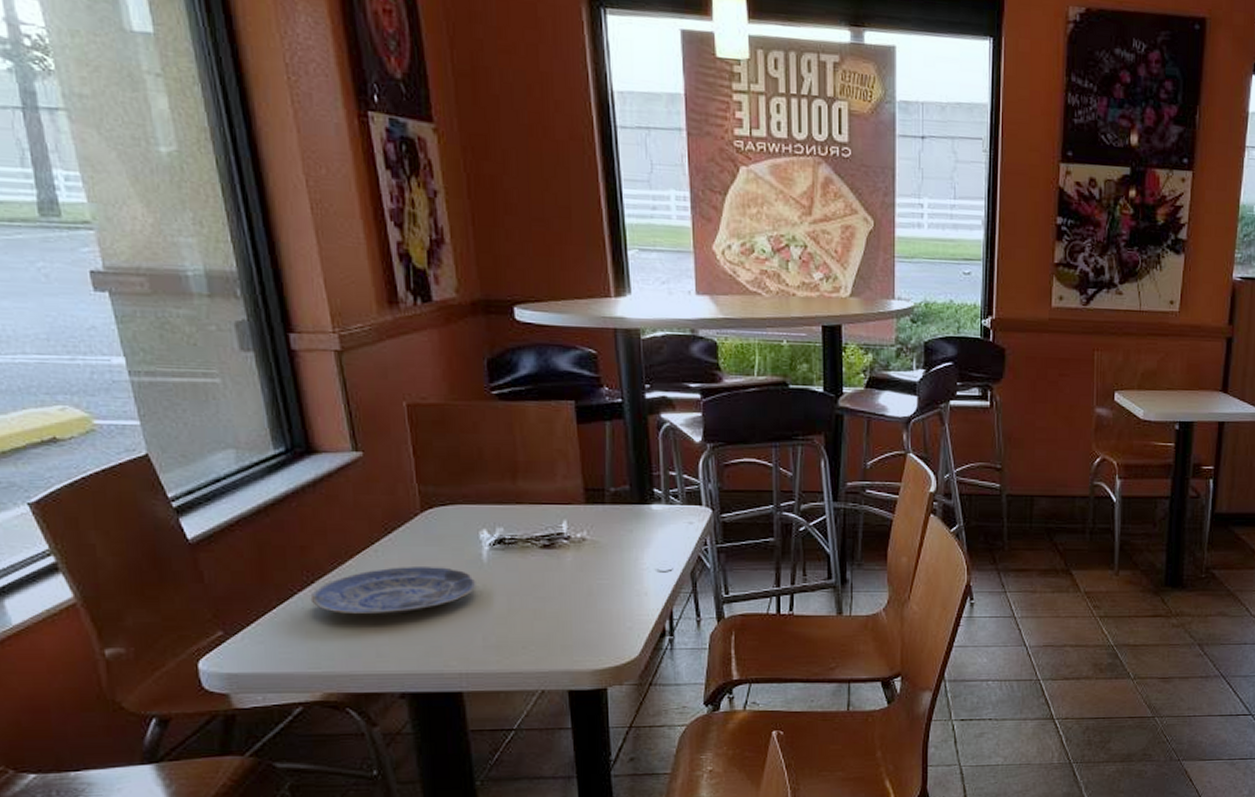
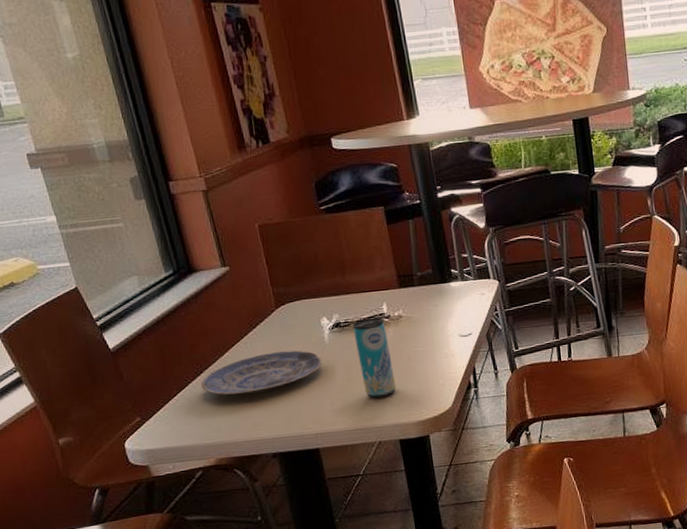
beverage can: none [521,537,571,637] -> present [352,317,397,399]

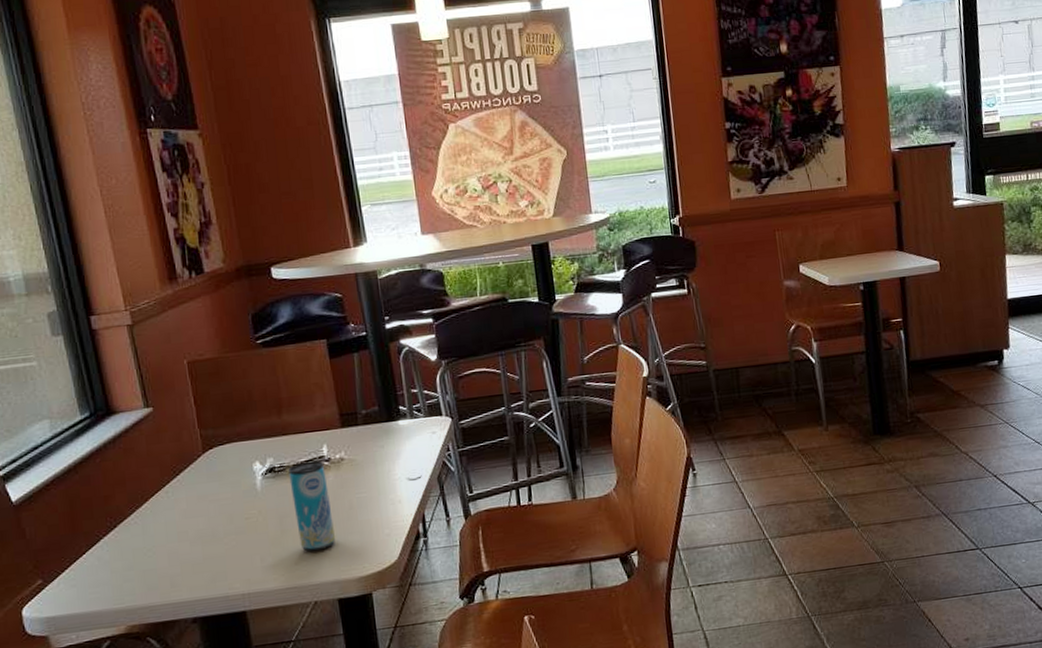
plate: present [200,350,322,395] -> none [113,499,253,552]

